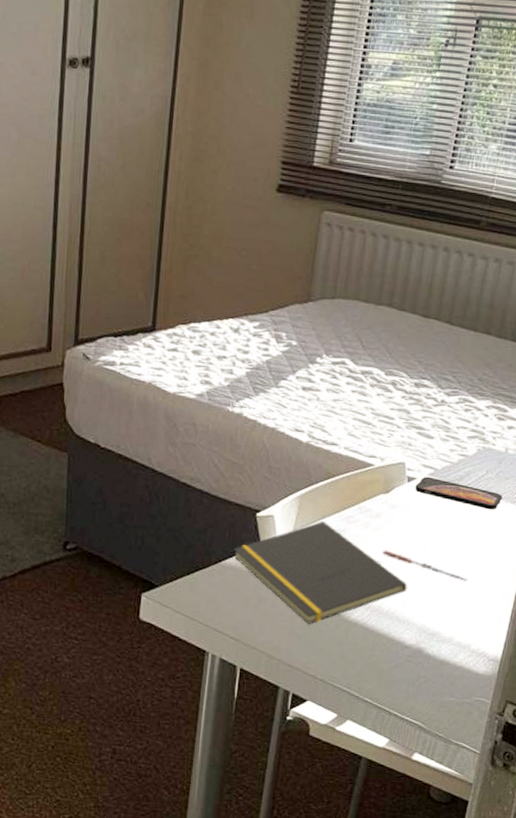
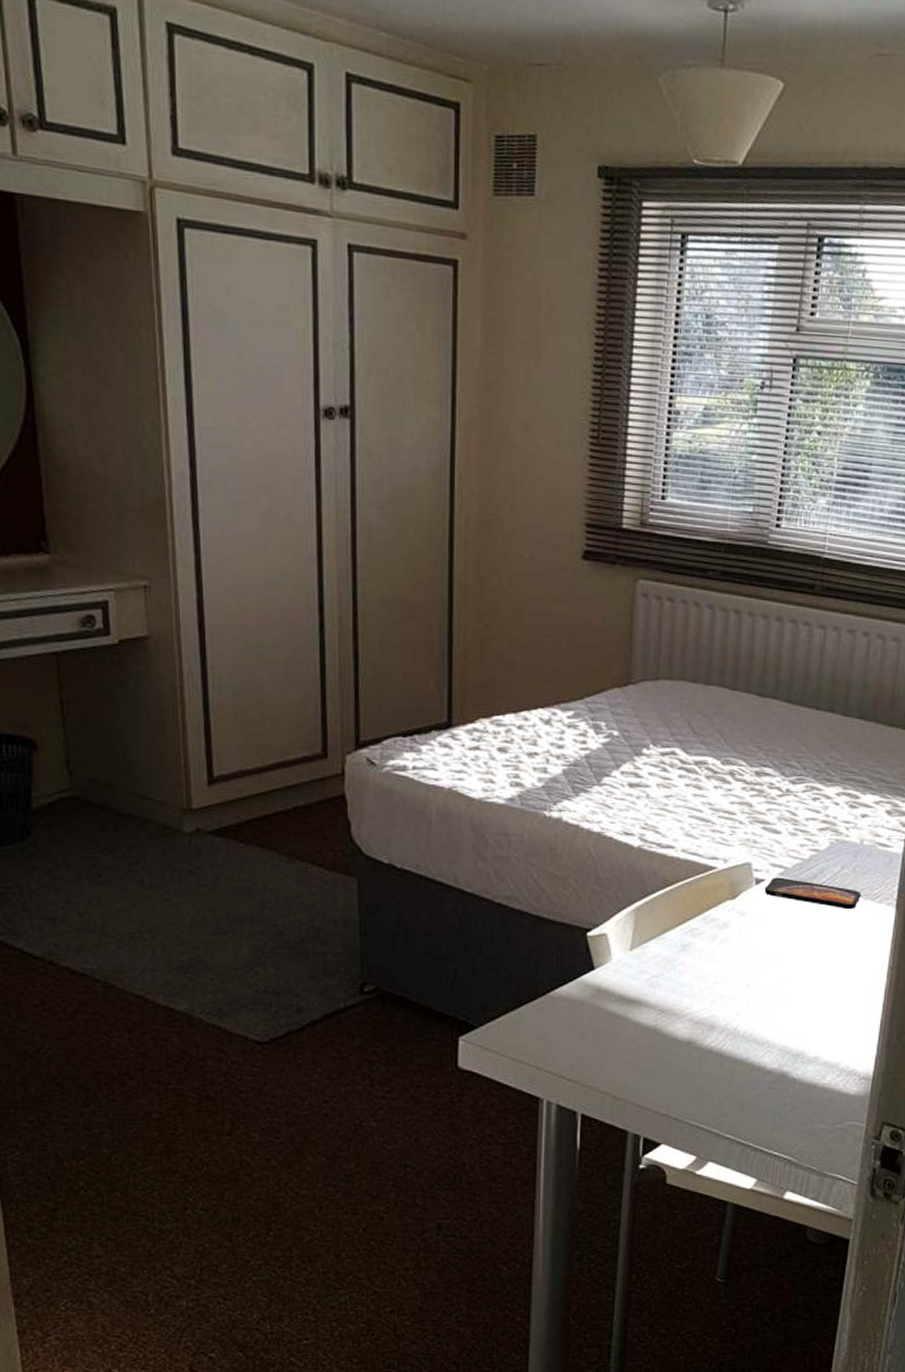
notepad: present [233,521,407,624] -> none [563,936,764,1056]
pen: present [382,549,468,582] -> none [734,963,831,993]

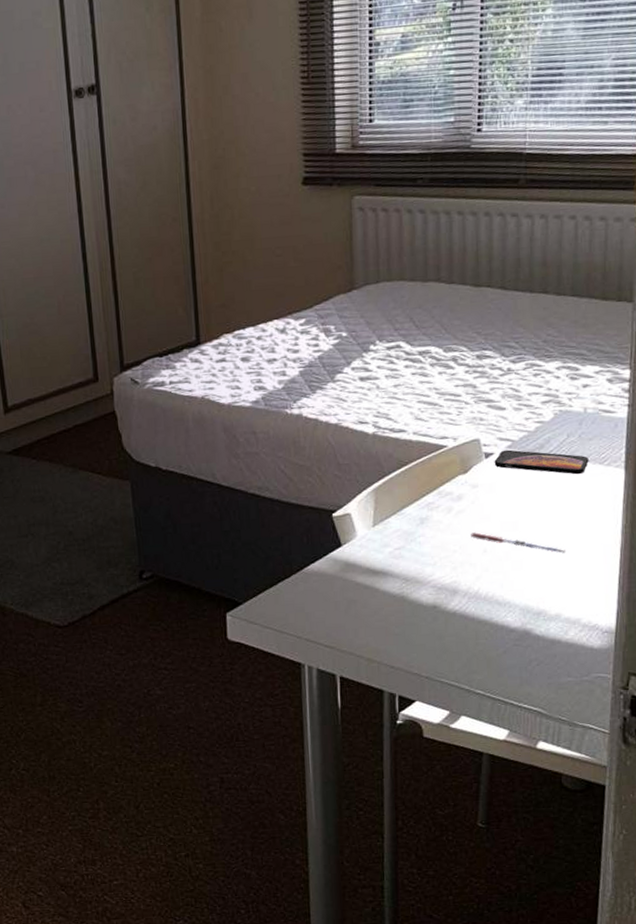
pen: none [734,963,831,993] -> present [471,531,567,554]

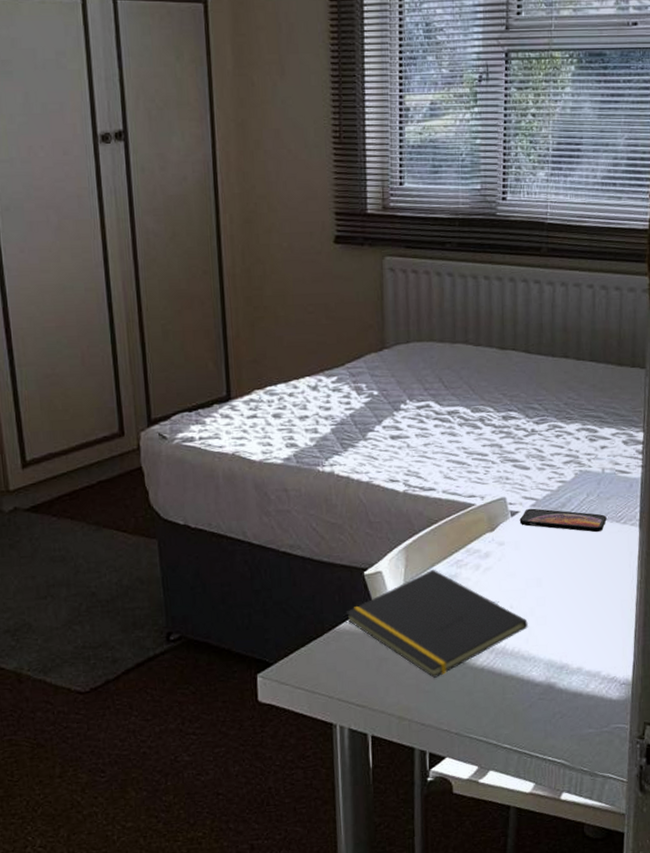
notepad: none [314,511,503,621] -> present [346,569,528,678]
pen: present [471,531,567,554] -> none [498,588,587,609]

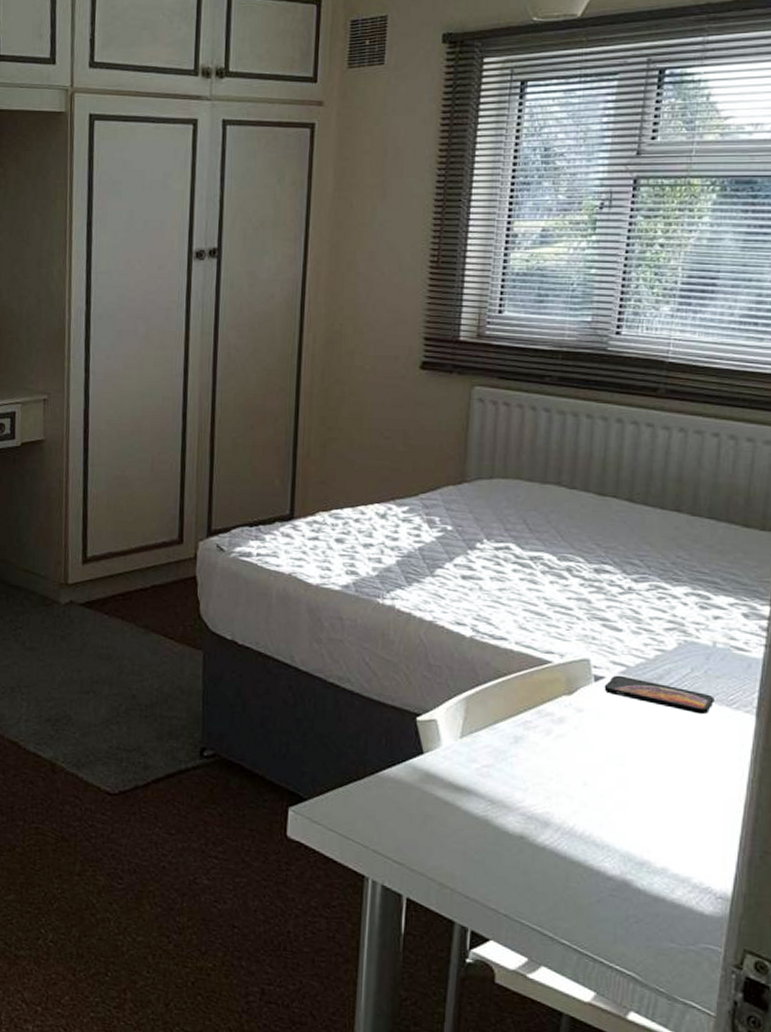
notepad: present [346,569,528,678] -> none [392,726,604,848]

